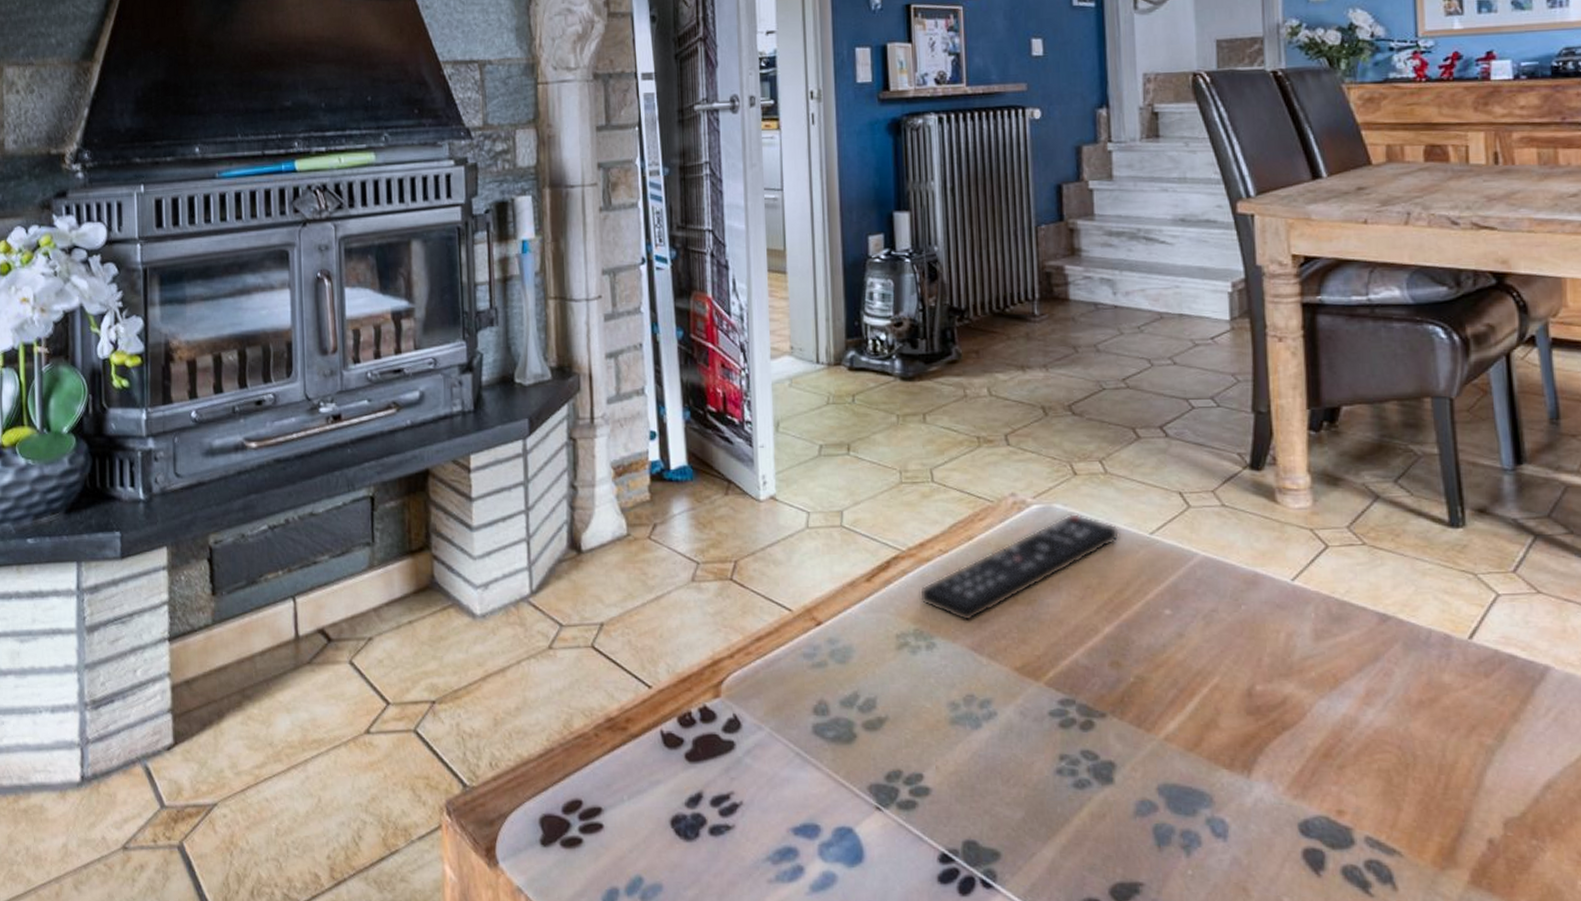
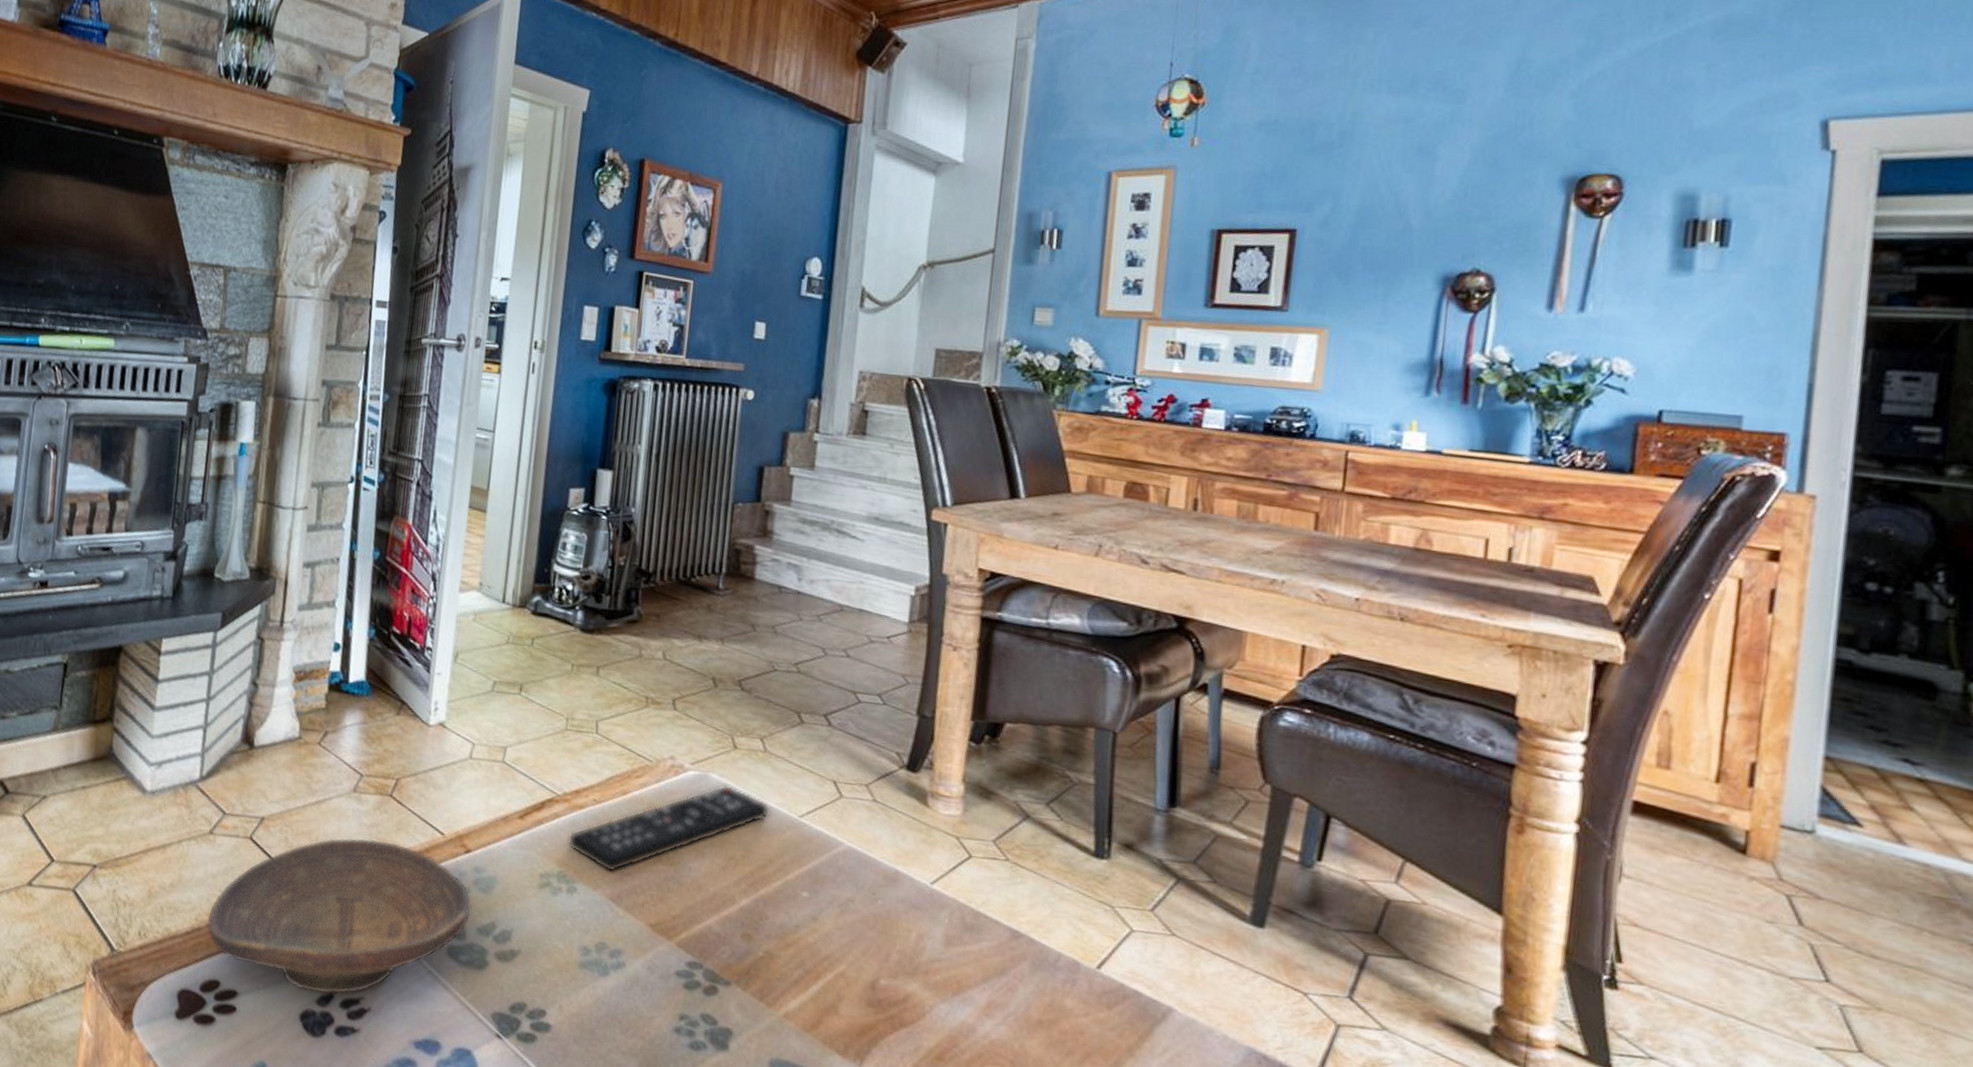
decorative bowl: none [559,627,831,795] -> present [207,837,472,994]

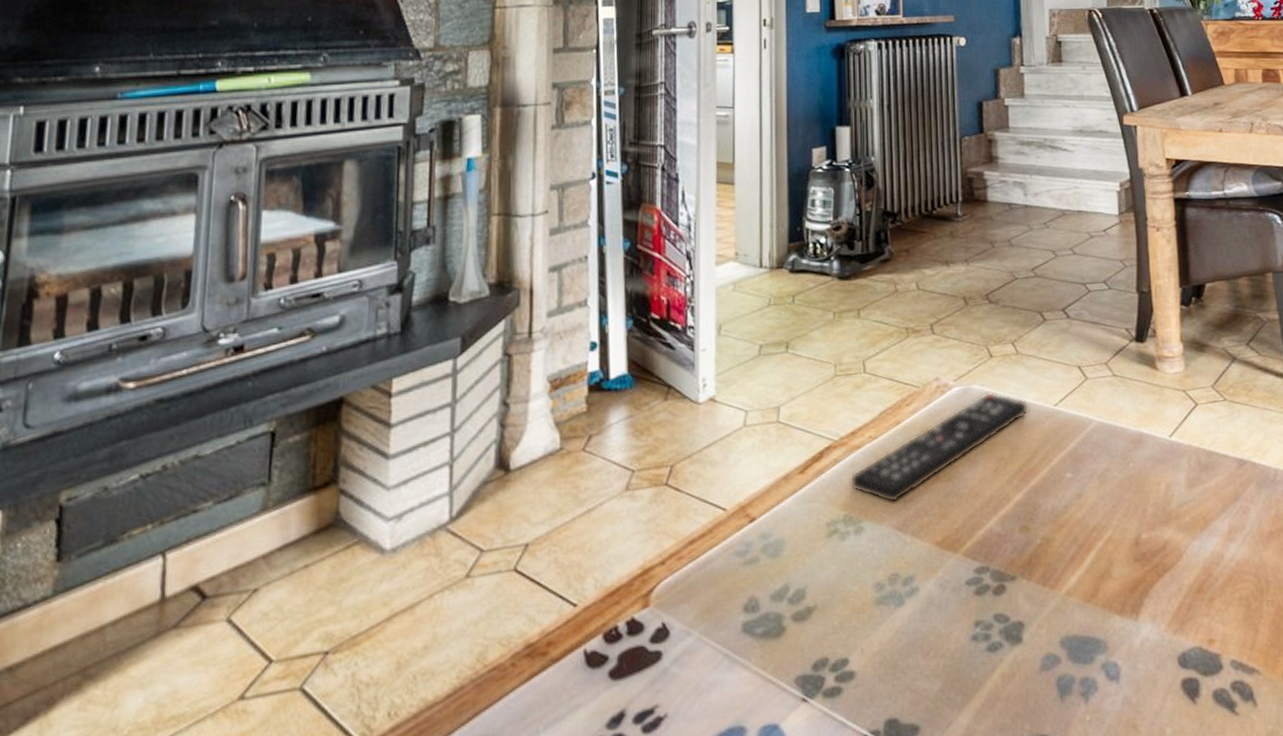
decorative bowl: present [207,837,472,994] -> none [471,531,762,718]

